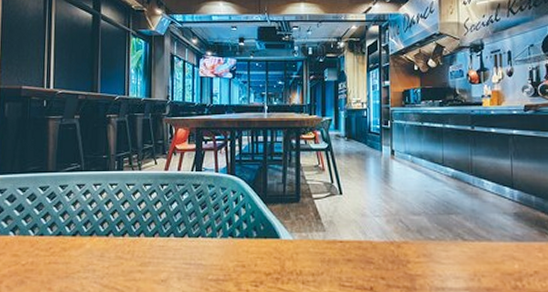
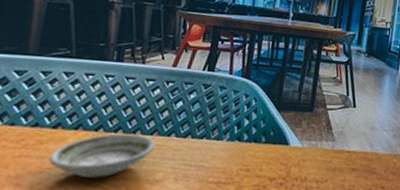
saucer: none [72,237,157,280] -> present [48,133,155,178]

